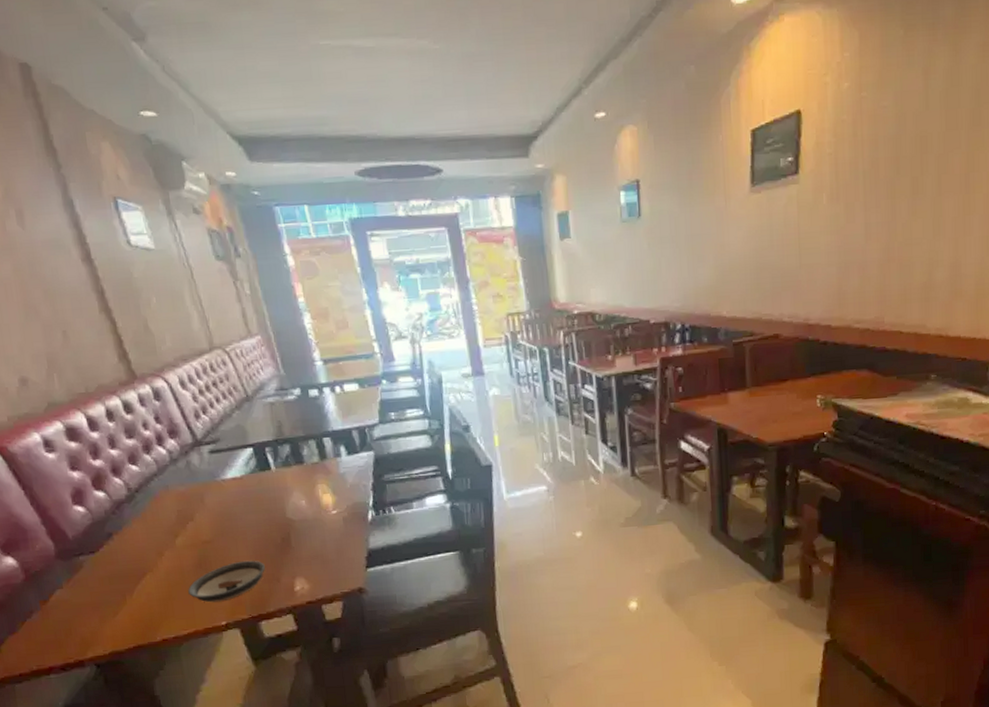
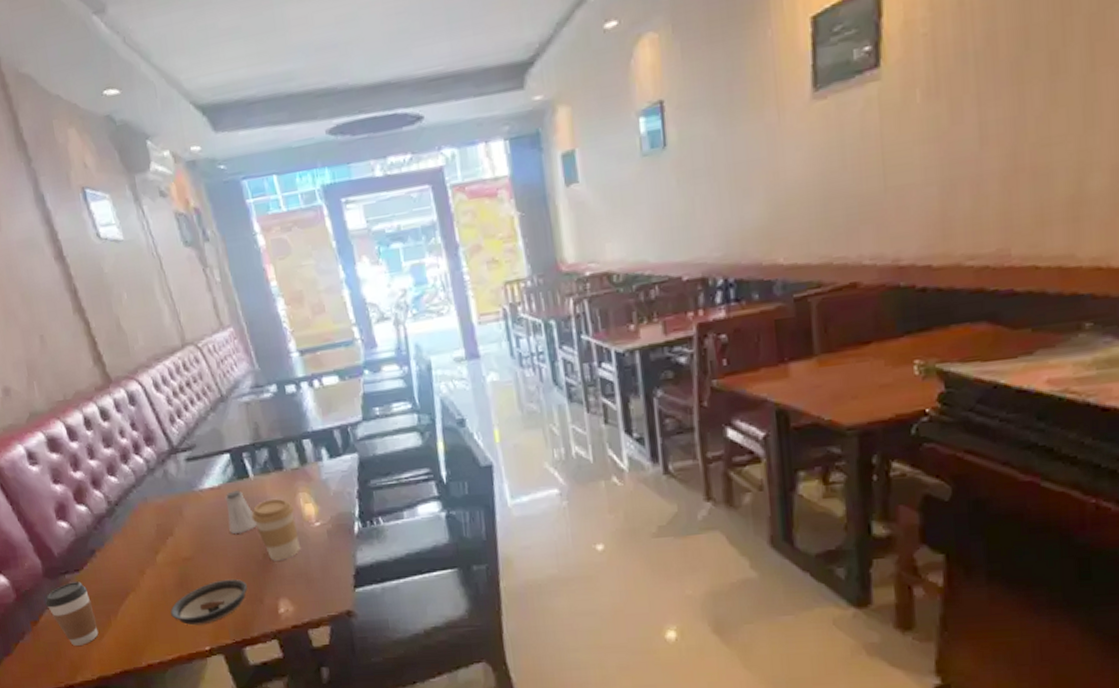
coffee cup: none [57,563,113,623] -> present [45,581,99,646]
saltshaker: none [246,481,276,521] -> present [225,490,257,535]
coffee cup: none [271,488,317,544] -> present [251,498,301,561]

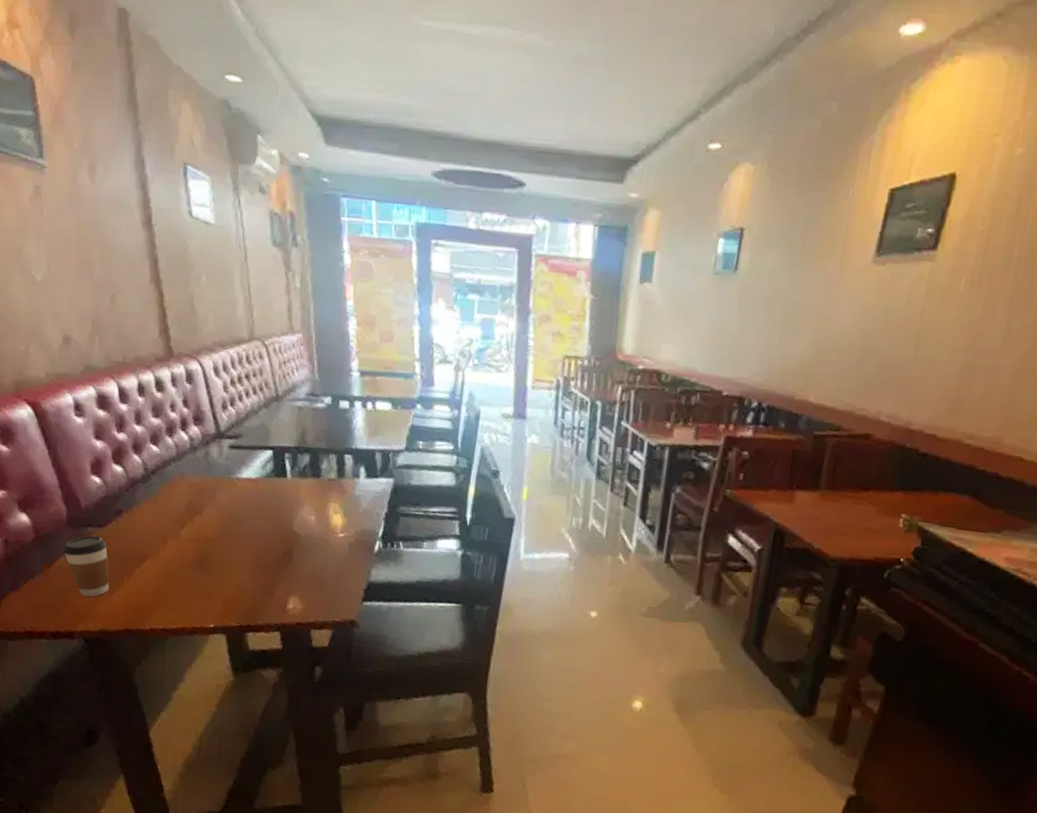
saucer: present [170,579,247,626] -> none [184,566,262,604]
saltshaker: present [225,490,257,535] -> none [257,486,284,528]
coffee cup: present [251,498,301,561] -> none [280,502,322,561]

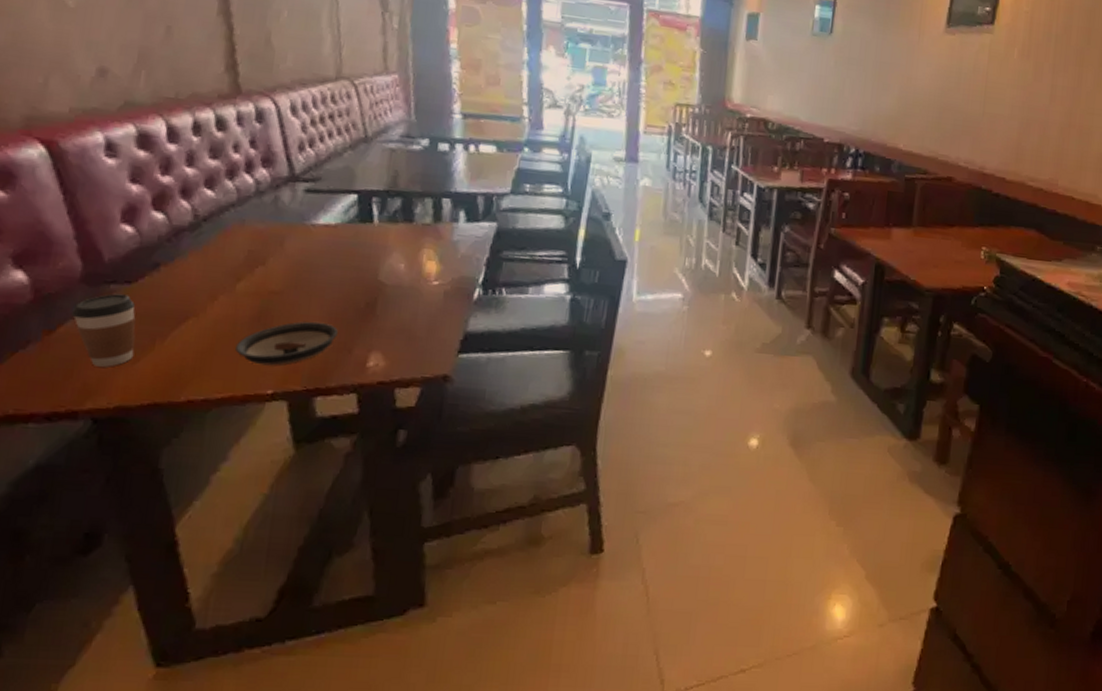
saucer: none [184,566,262,604] -> present [235,321,338,367]

